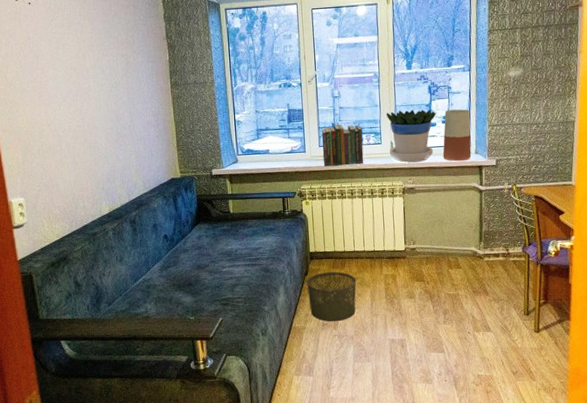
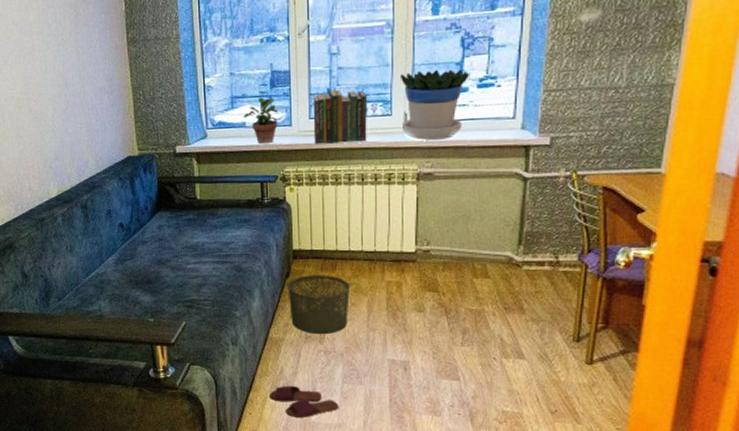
potted plant: none [267,130,295,167] -> present [243,97,279,144]
slippers: none [295,367,352,395] -> present [270,385,339,418]
vase: present [442,109,472,162] -> none [475,68,519,140]

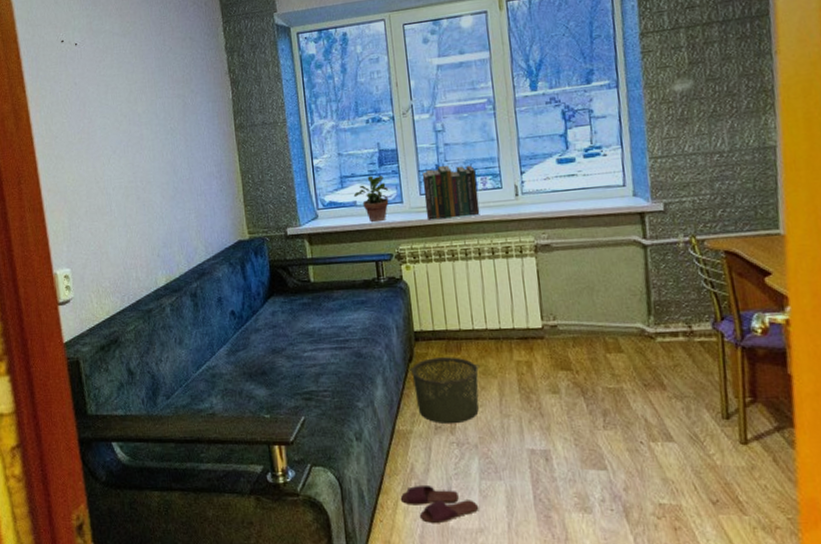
flowerpot: present [399,69,469,141] -> none [506,140,574,212]

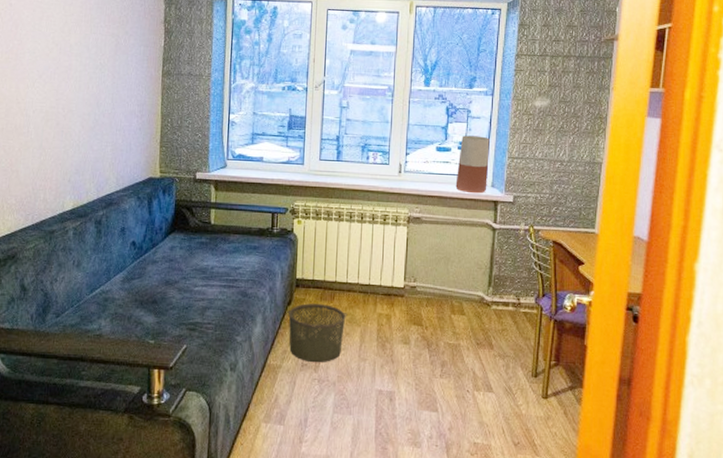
potted plant: present [353,175,389,223] -> none [261,136,294,179]
slippers: present [401,484,479,523] -> none [263,414,329,449]
books: present [422,165,480,220] -> none [322,137,369,185]
vase: none [586,137,628,208] -> present [455,135,490,194]

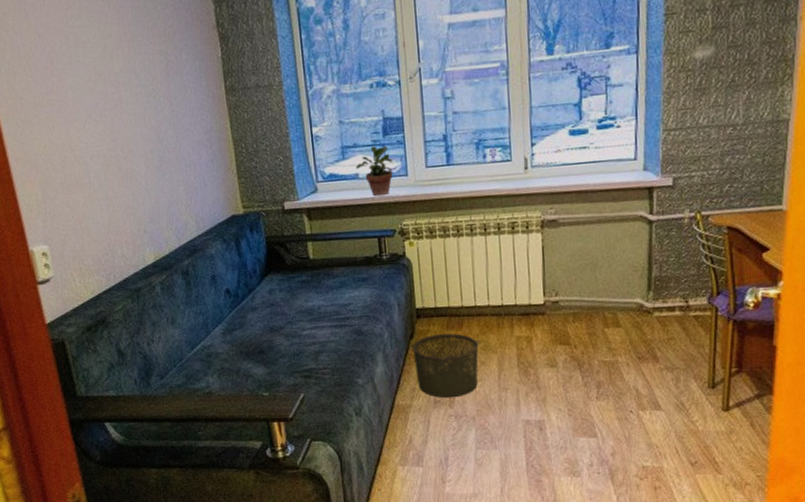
potted plant: none [261,136,294,179] -> present [355,146,393,197]
vase: present [455,135,490,194] -> none [597,108,638,182]

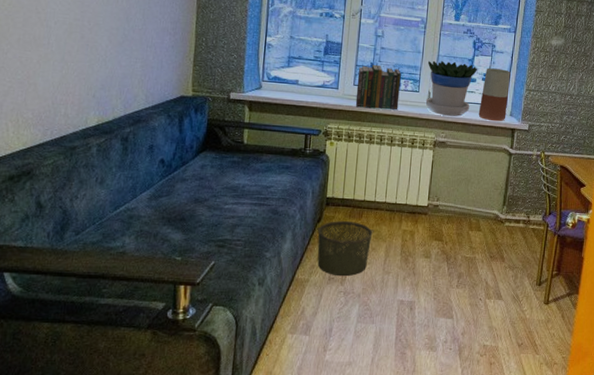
potted plant: present [355,146,393,197] -> none [297,61,329,102]
books: none [428,135,488,194] -> present [355,64,401,110]
flowerpot: none [517,110,588,187] -> present [425,60,477,117]
vase: none [597,108,638,182] -> present [478,68,511,122]

